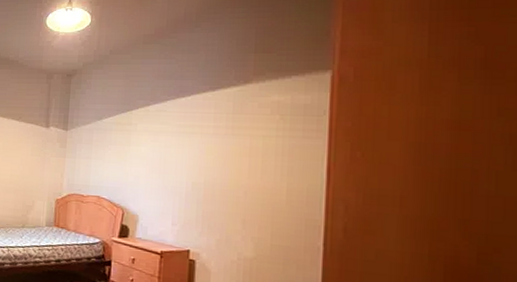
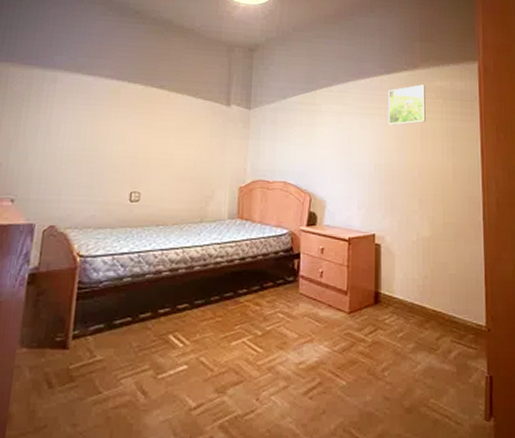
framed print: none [211,100,258,144] -> present [388,84,426,126]

